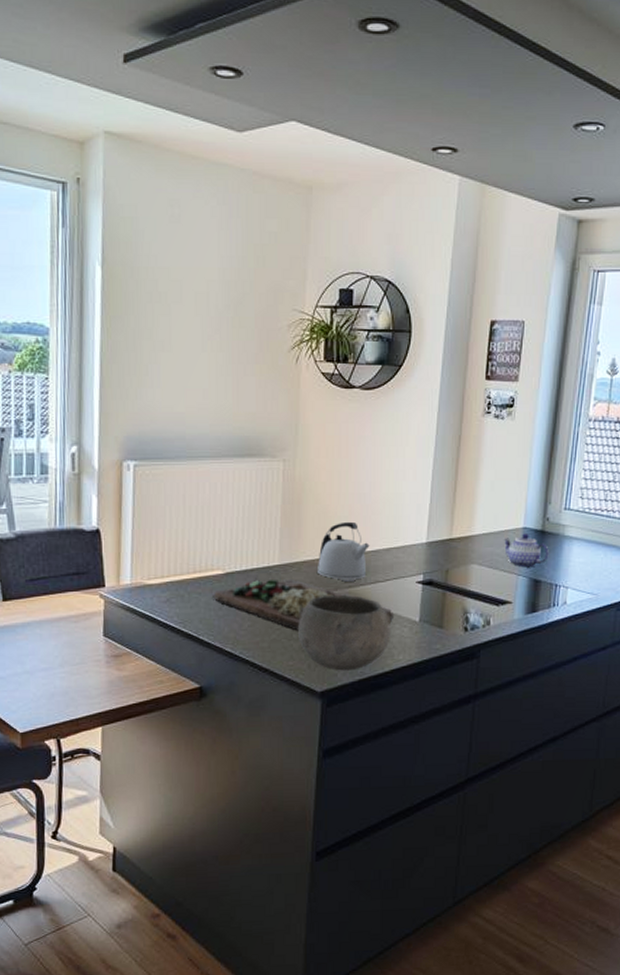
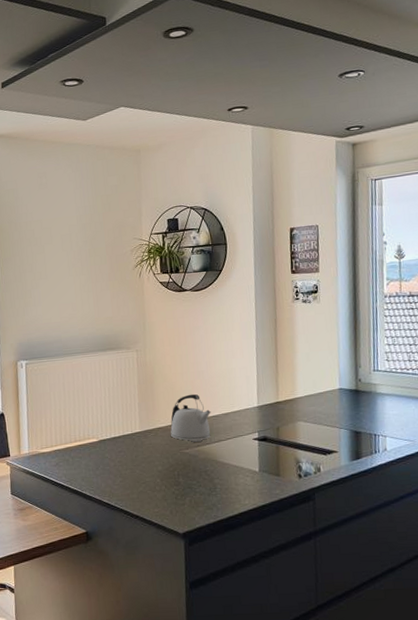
cutting board: present [213,577,393,631] -> none [91,443,237,484]
bowl: present [298,594,392,671] -> none [159,453,237,515]
teapot: present [503,533,549,566] -> none [323,393,365,421]

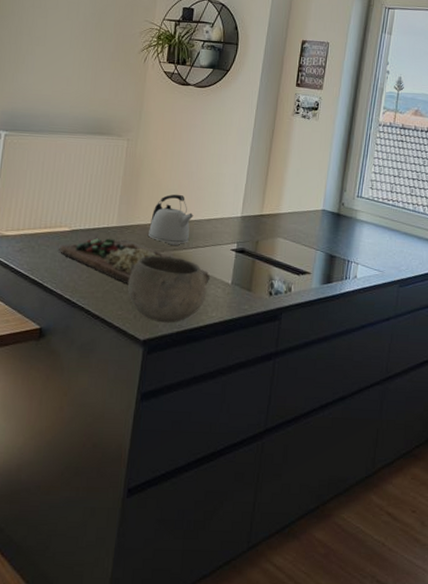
cutting board: none [91,443,237,484] -> present [59,236,210,285]
bowl: none [159,453,237,515] -> present [128,255,208,323]

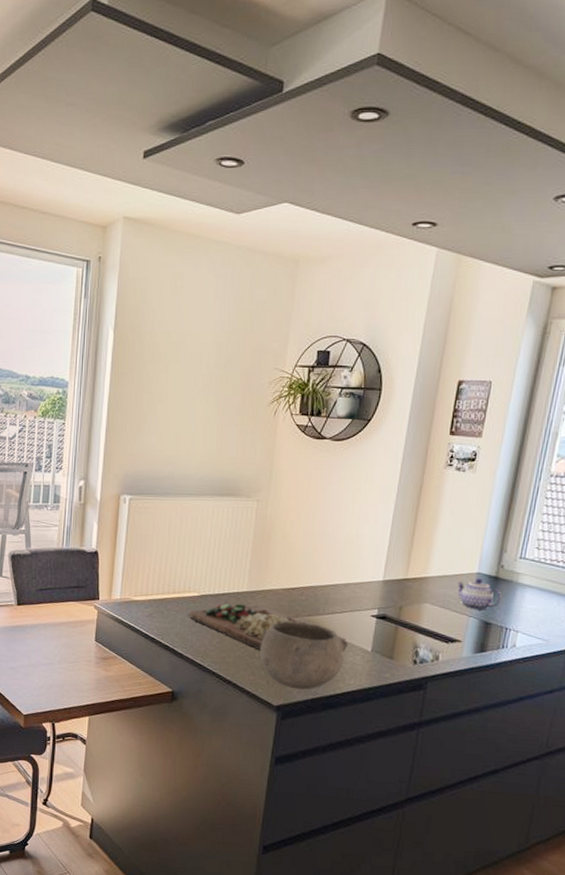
kettle: present [147,194,194,245] -> none [280,557,330,611]
teapot: none [305,215,343,243] -> present [457,578,502,609]

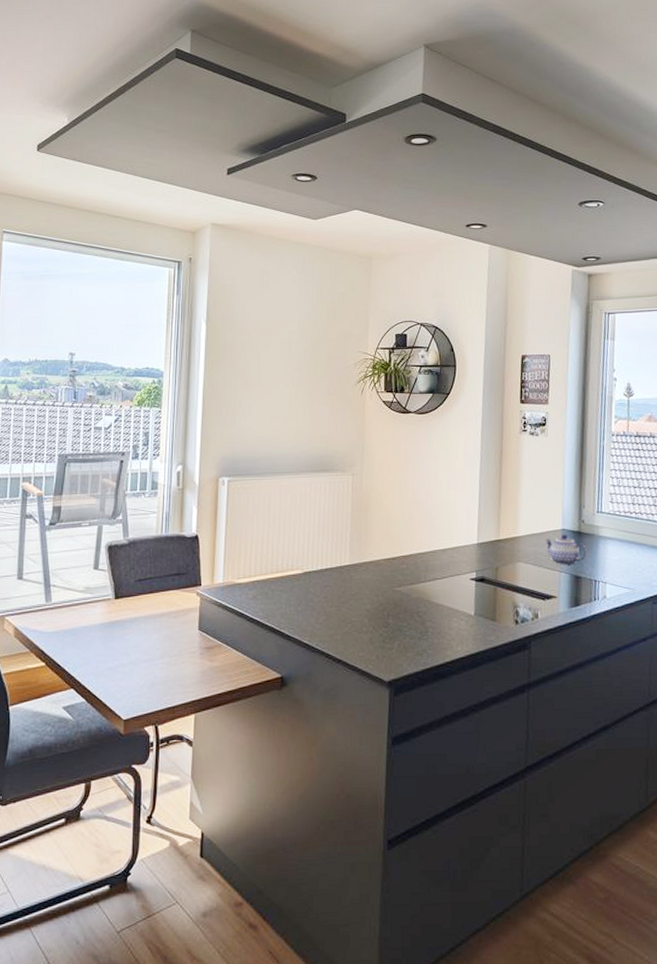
cutting board: present [188,601,348,650] -> none [293,576,451,624]
bowl: present [260,621,346,690] -> none [367,591,450,661]

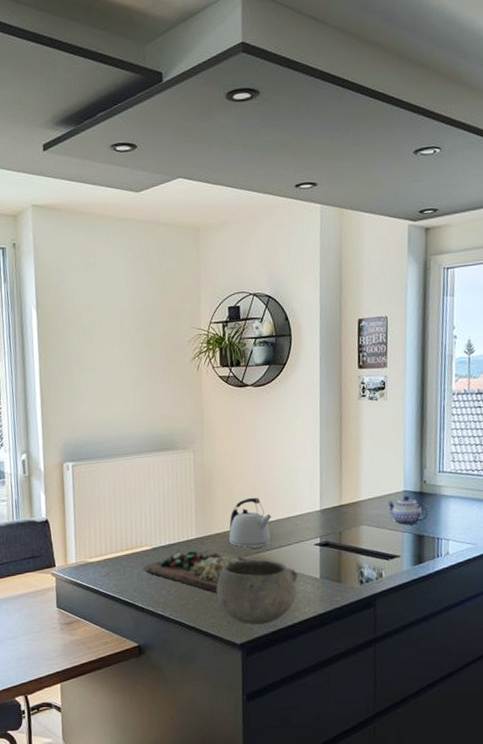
cutting board: none [293,576,451,624] -> present [143,550,297,593]
bowl: none [367,591,450,661] -> present [216,560,297,625]
kettle: none [382,526,428,579] -> present [228,497,272,549]

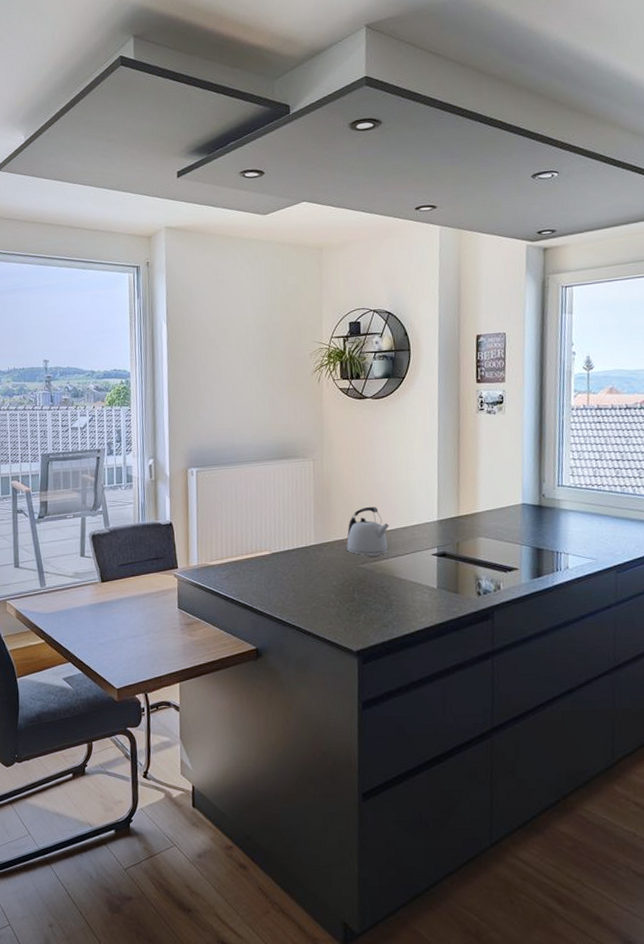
cutting board: present [143,550,297,593] -> none [263,556,414,599]
bowl: present [216,560,297,625] -> none [333,568,413,633]
teapot: present [387,495,429,525] -> none [505,508,548,537]

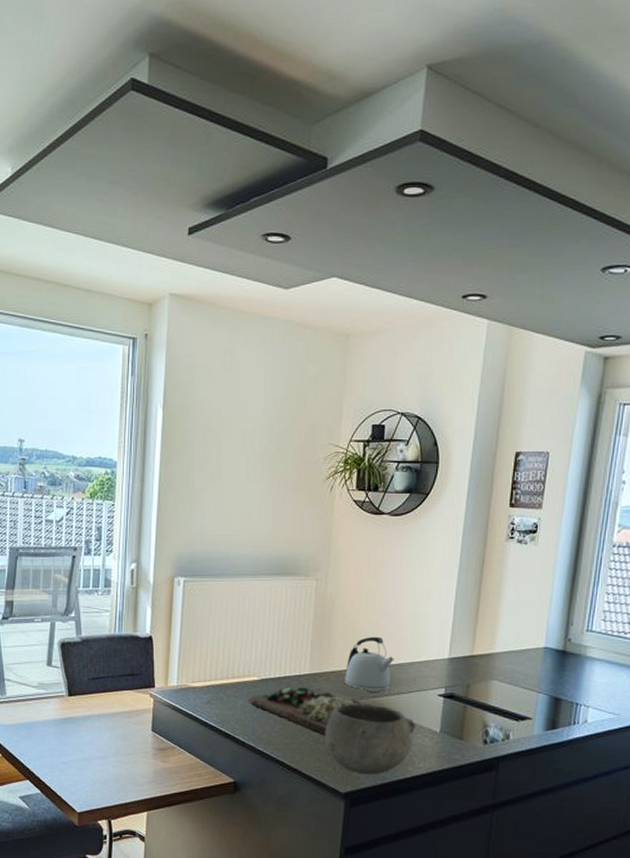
cutting board: none [263,556,414,599] -> present [249,684,415,735]
bowl: none [333,568,413,633] -> present [325,703,414,775]

